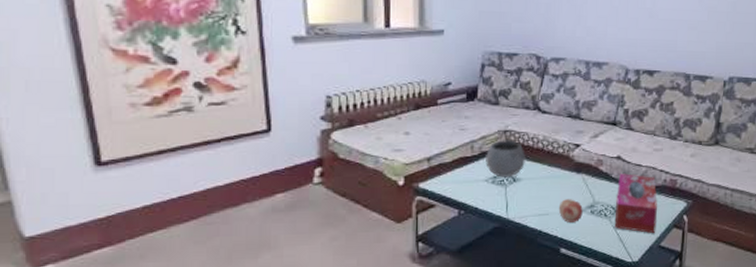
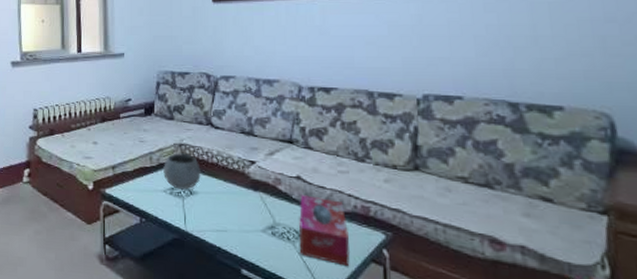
fruit: present [558,199,583,223] -> none [236,217,263,243]

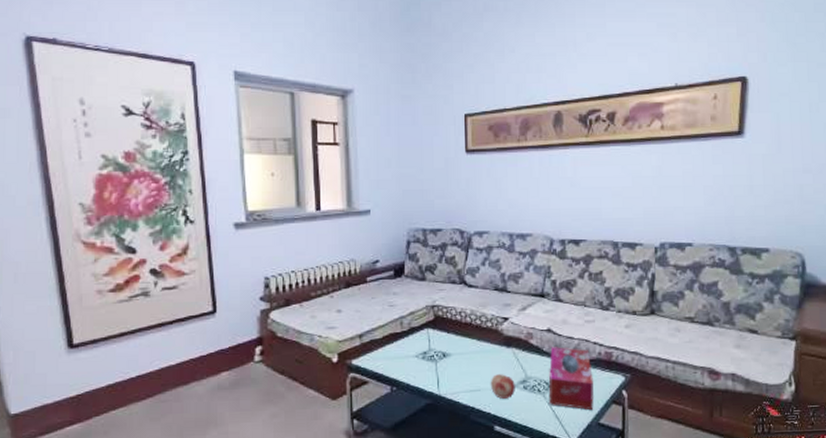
bowl: present [163,153,202,190] -> none [415,315,455,353]
fruit: none [236,217,263,243] -> present [490,374,515,399]

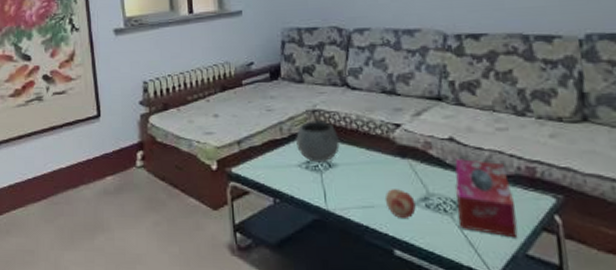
bowl: none [415,315,455,353] -> present [296,120,341,163]

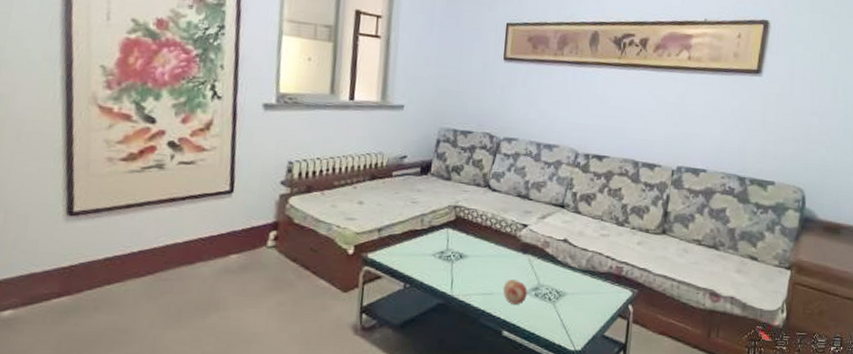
bowl: present [296,120,341,163] -> none [434,215,474,254]
tissue box: present [455,159,518,238] -> none [558,257,603,323]

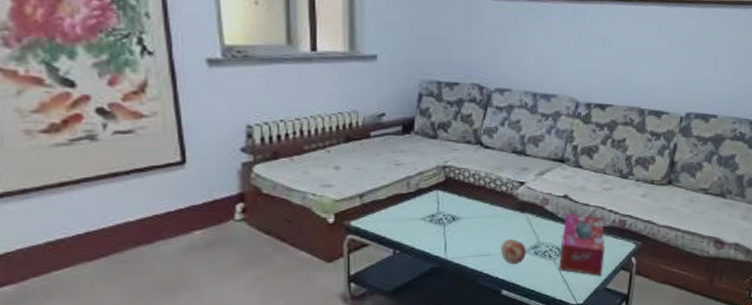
tissue box: none [558,257,603,323] -> present [559,213,605,276]

